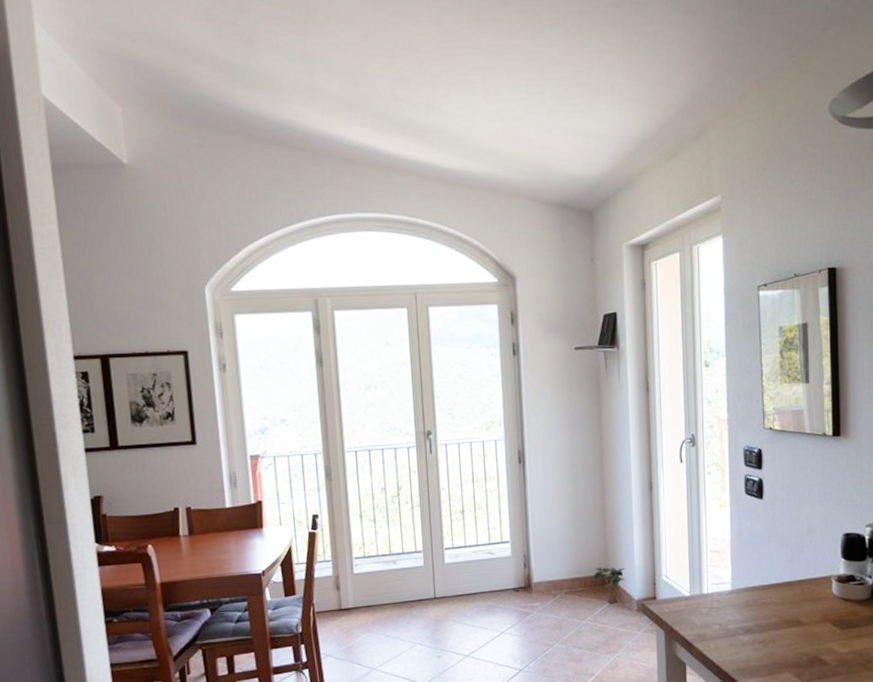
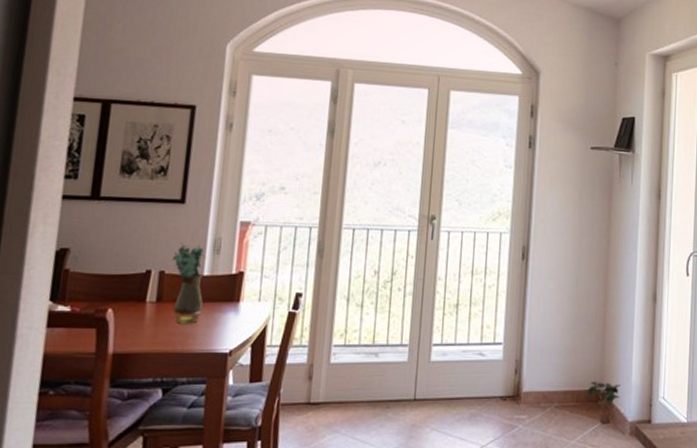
vase: none [195,480,232,552] -> present [173,242,204,324]

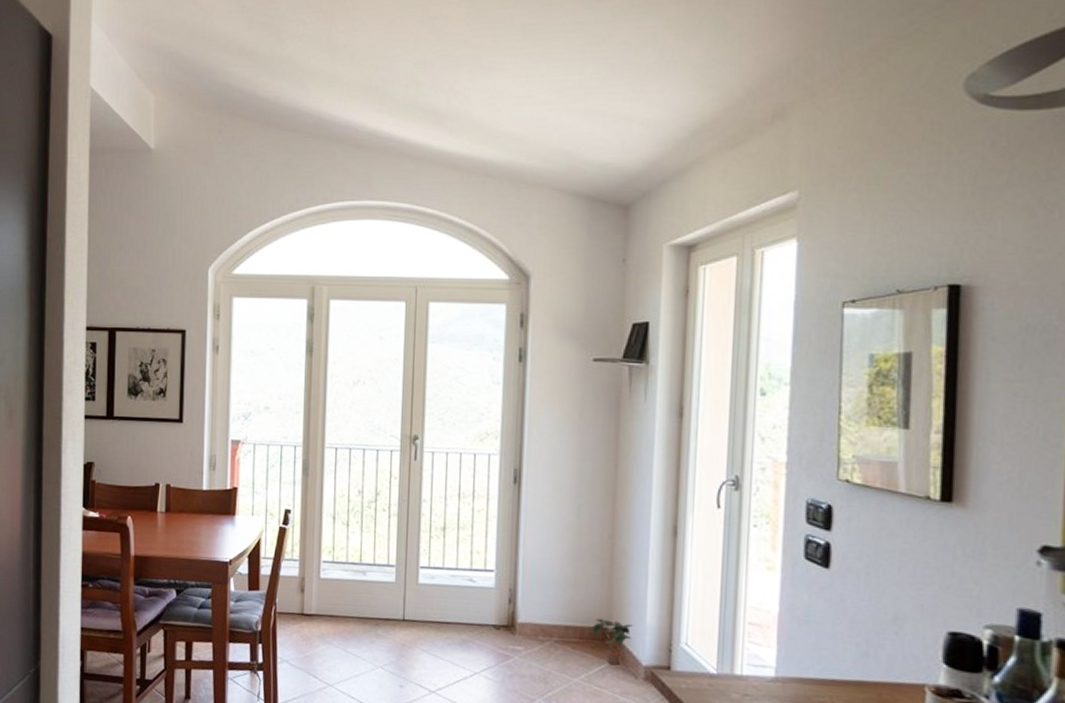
vase: present [173,242,204,324] -> none [176,459,205,534]

